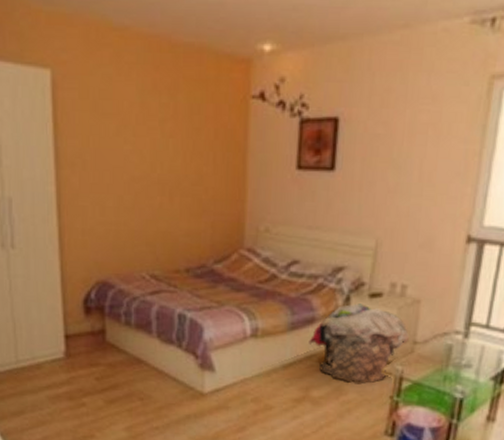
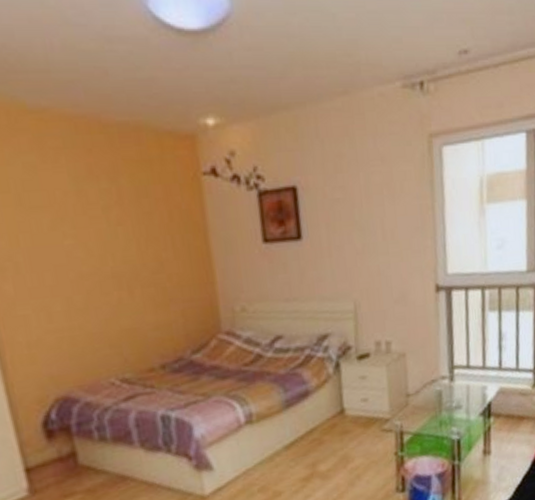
laundry basket: present [308,303,410,385] -> none [306,367,403,449]

